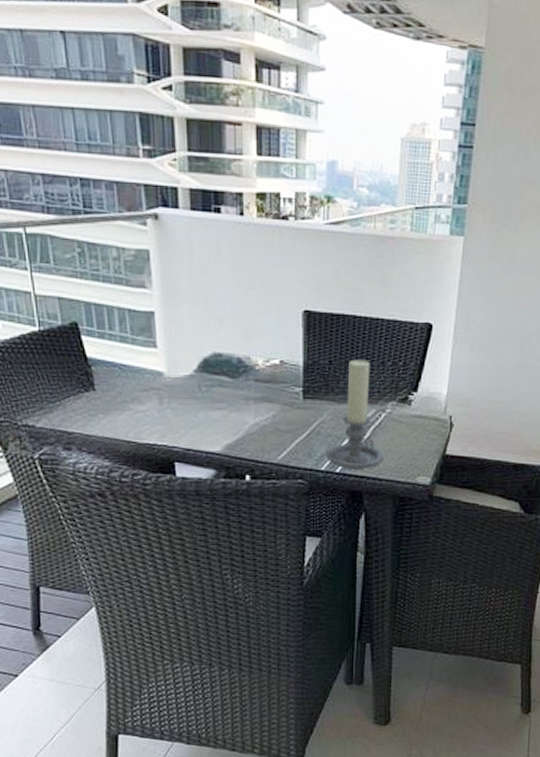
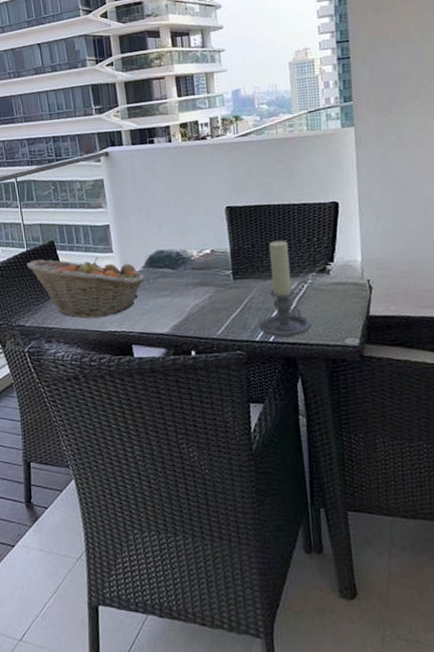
fruit basket: none [38,345,197,427] -> present [26,256,146,319]

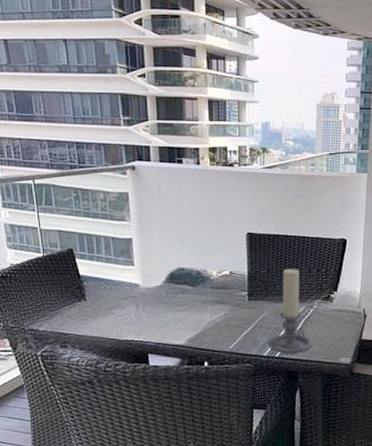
fruit basket: present [26,256,146,319] -> none [42,266,165,328]

